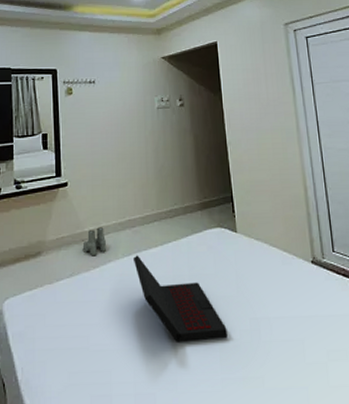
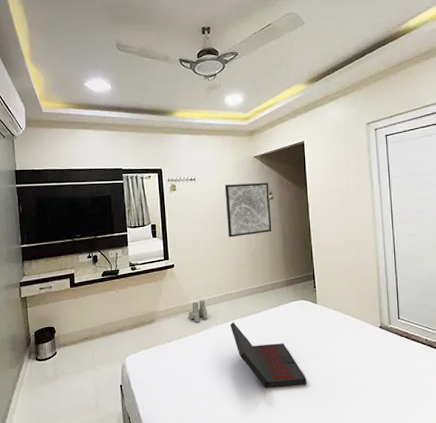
wall art: none [128,87,183,150] -> present [224,183,272,238]

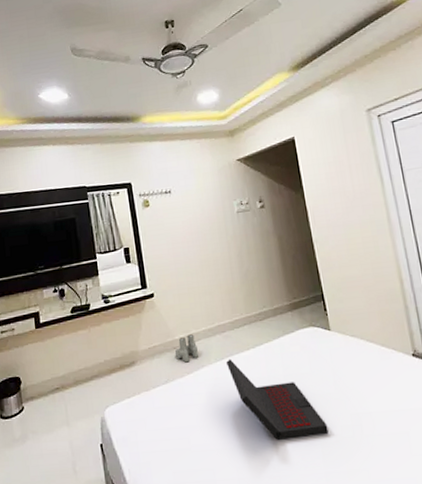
wall art: present [224,183,272,238] -> none [205,189,267,257]

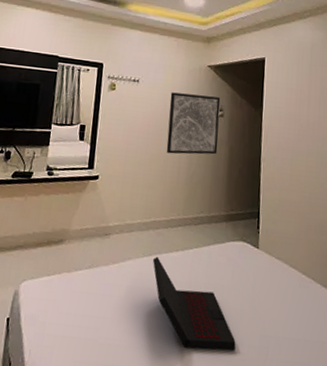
boots: present [174,334,199,363] -> none [104,224,129,252]
wall art: none [205,189,267,257] -> present [166,92,221,155]

